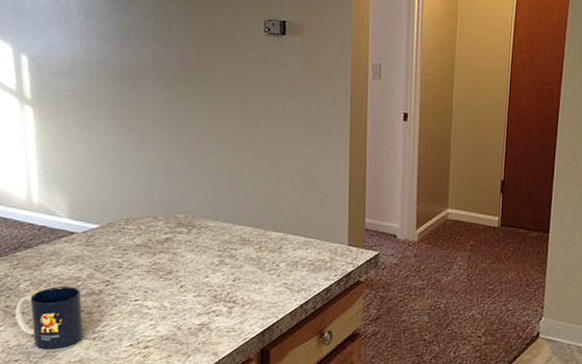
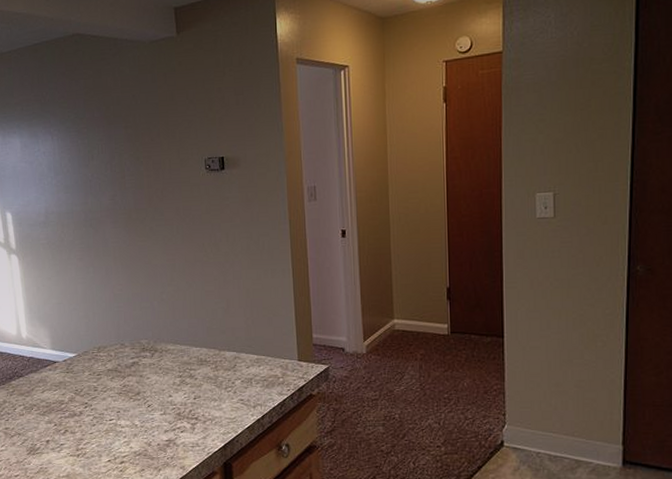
mug: present [16,287,83,351] -> none [13,410,69,467]

